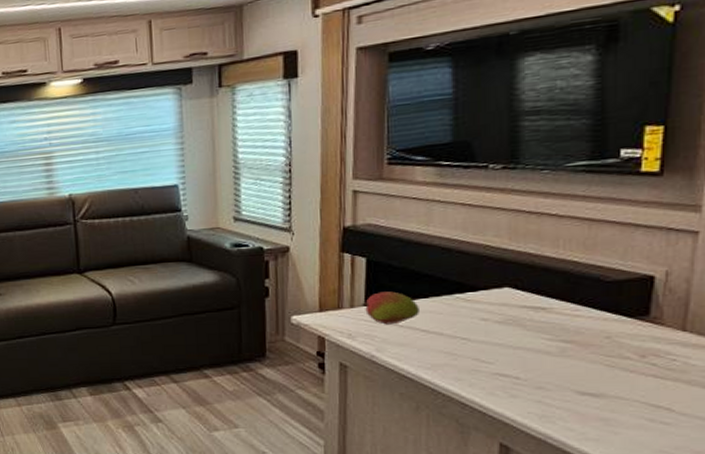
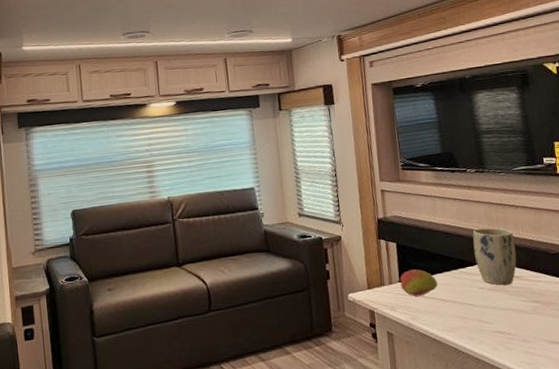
plant pot: none [482,243,548,318] -> present [472,227,517,285]

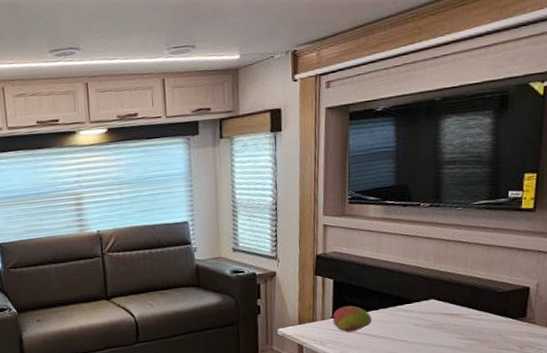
plant pot: present [472,227,517,285] -> none [415,265,460,323]

